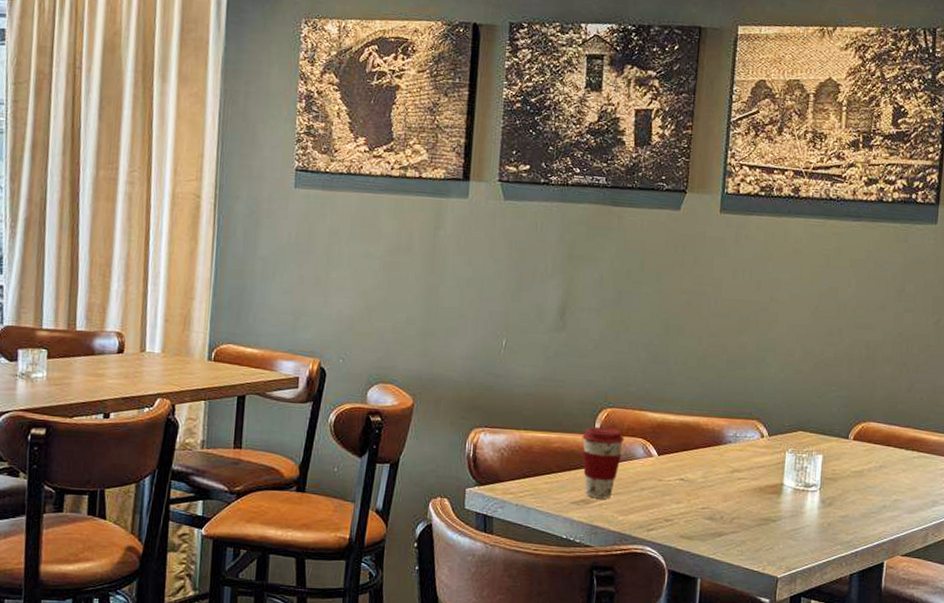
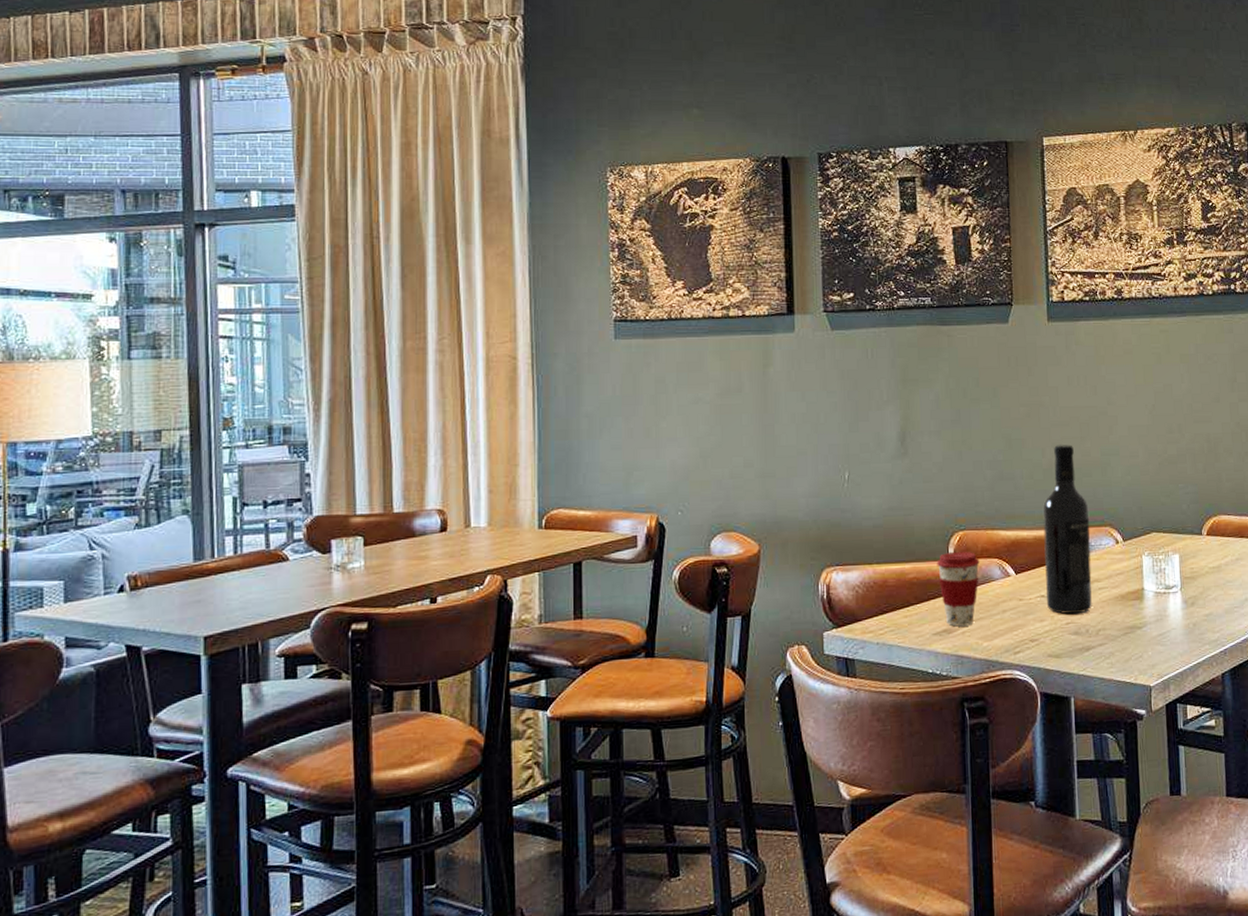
wine bottle: none [684,335,739,501] -> present [1042,445,1092,615]

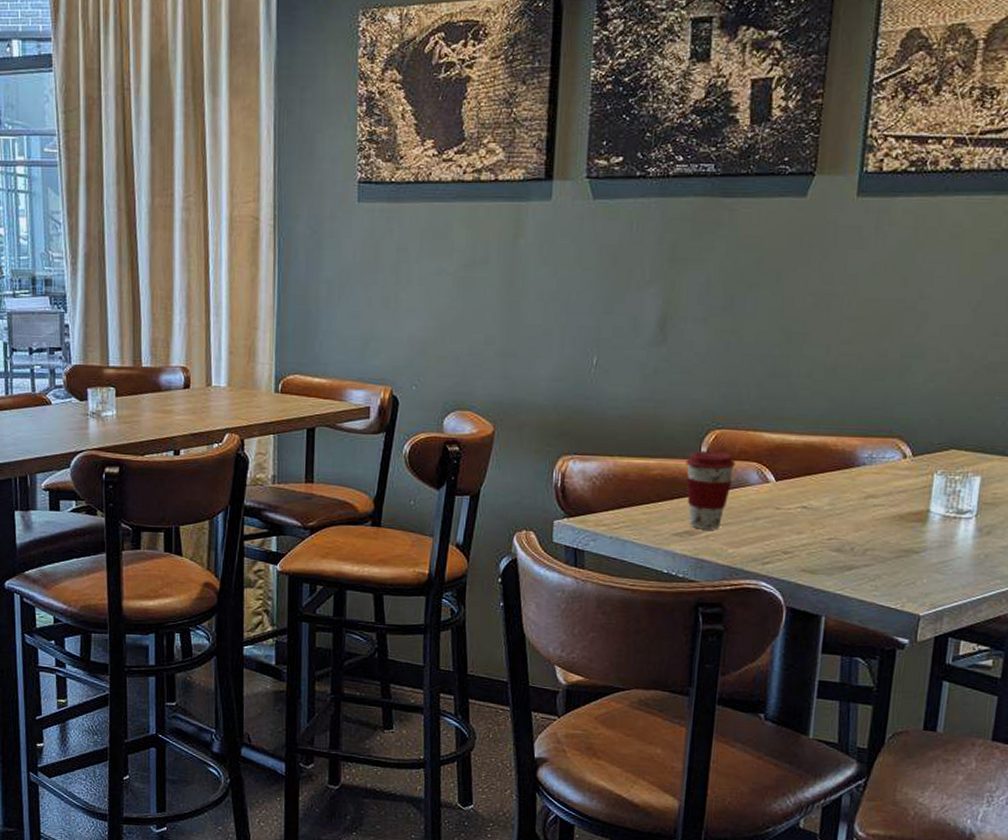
wine bottle: present [1042,445,1092,615] -> none [807,342,876,530]

